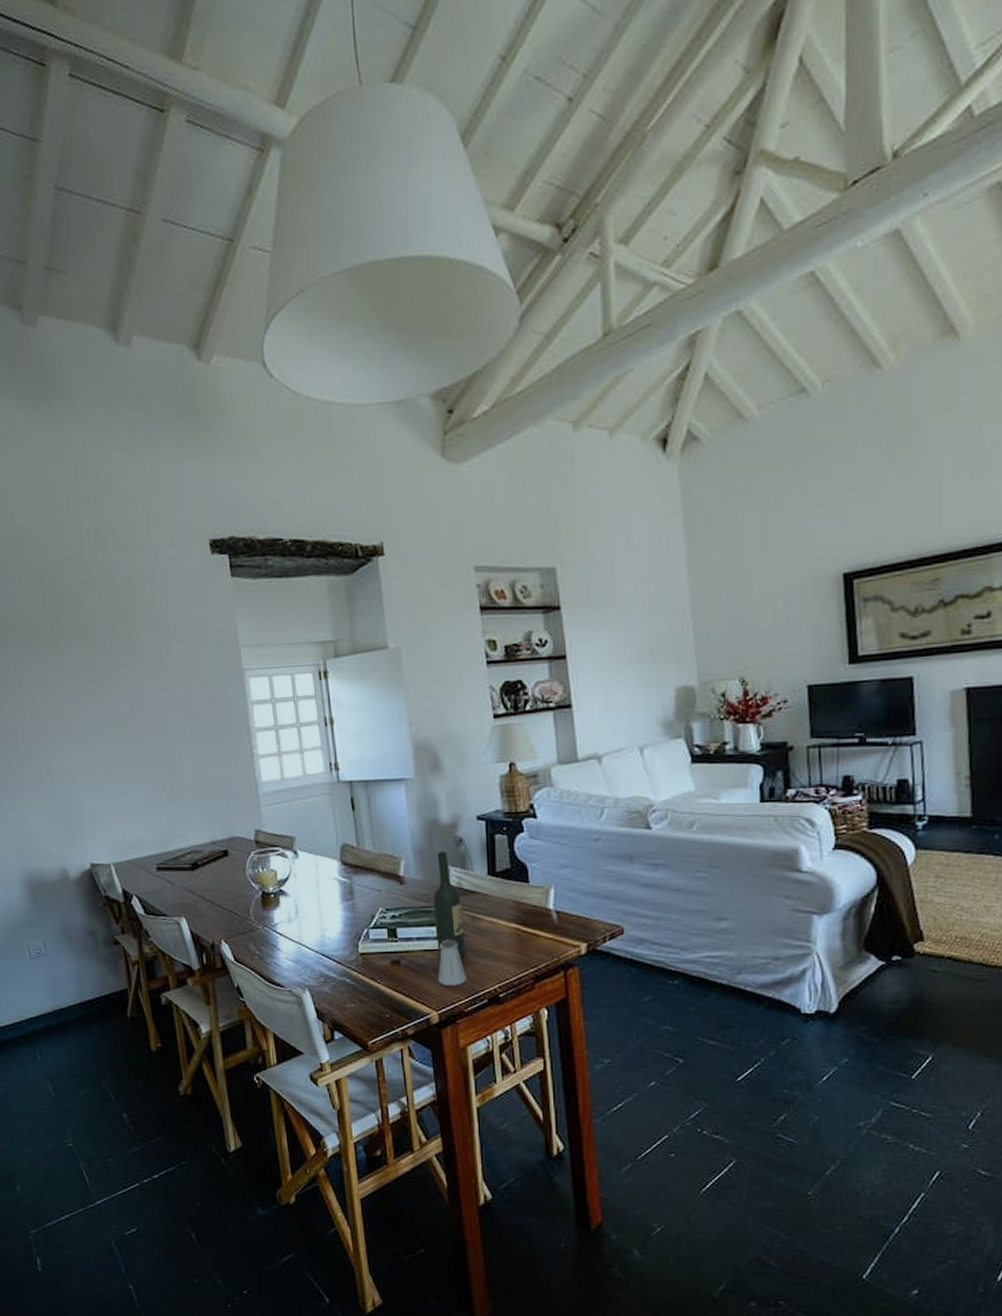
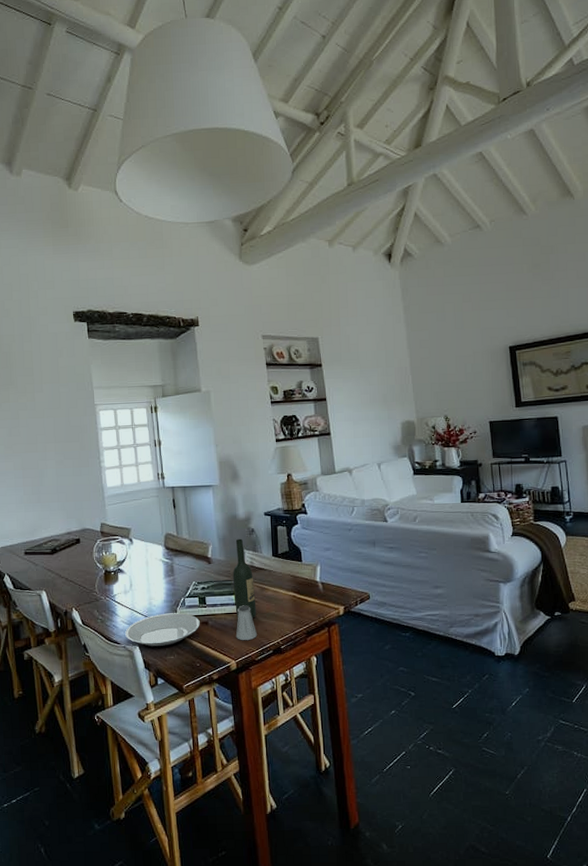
plate: none [290,948,389,995] -> present [125,613,200,649]

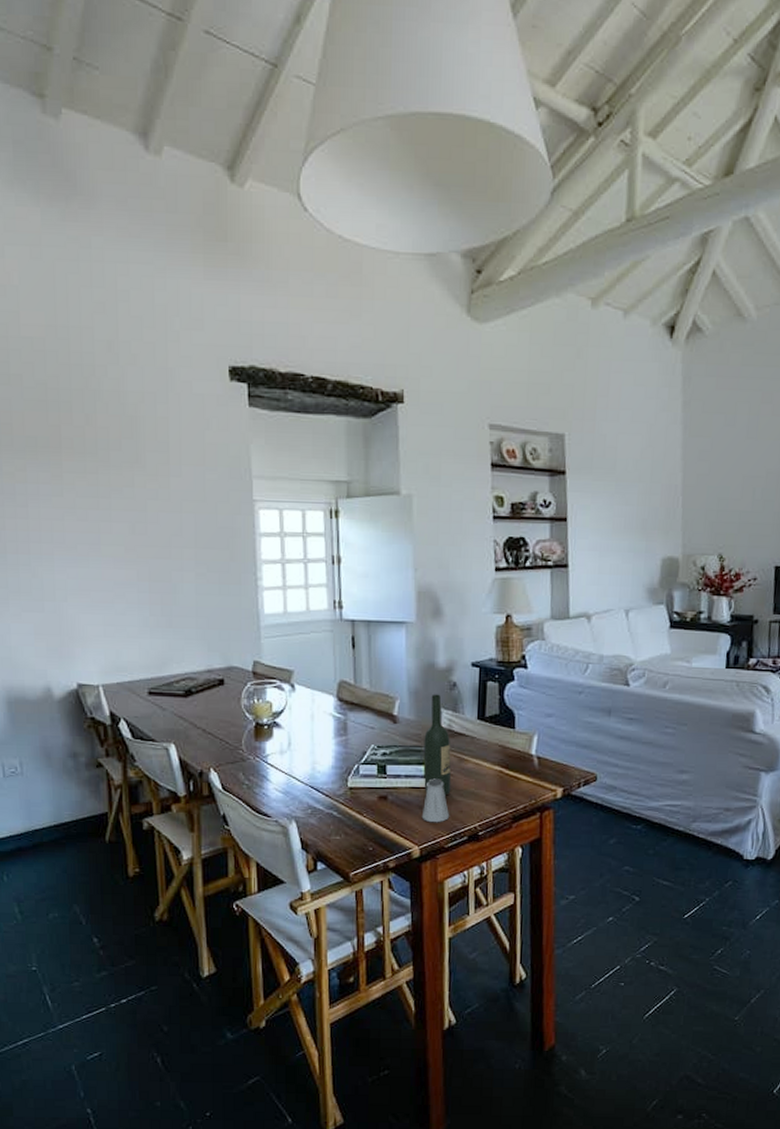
plate: present [125,613,200,649] -> none [278,782,377,827]

